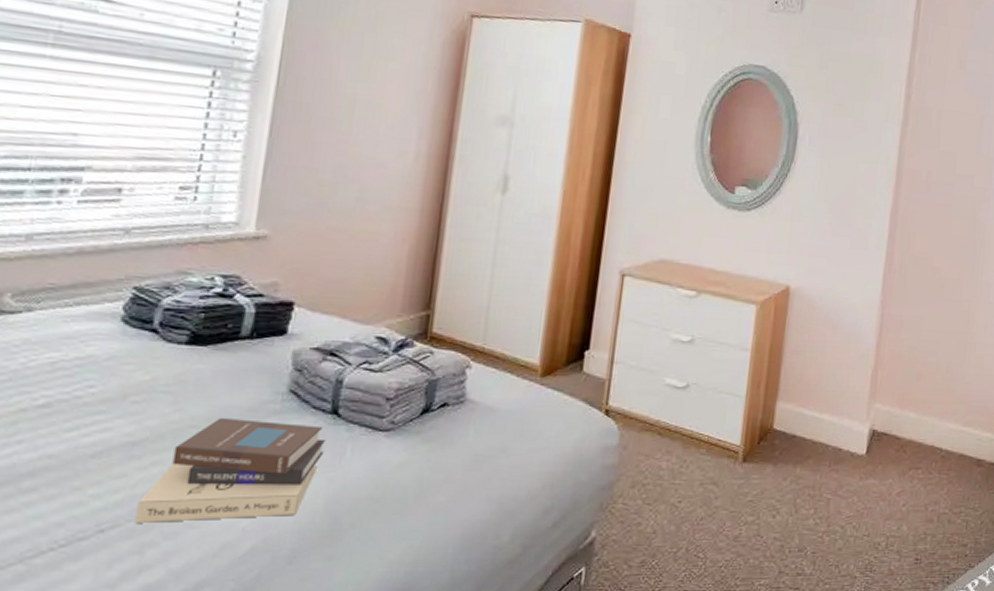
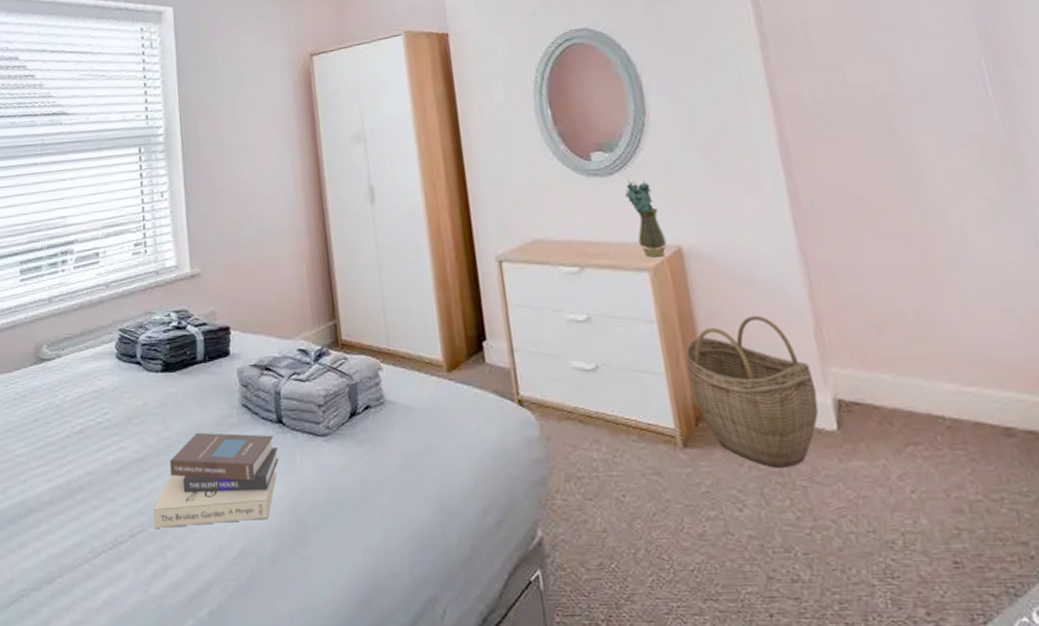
vase: none [755,218,780,293] -> present [625,180,667,258]
woven basket: none [763,354,861,483] -> present [685,315,818,468]

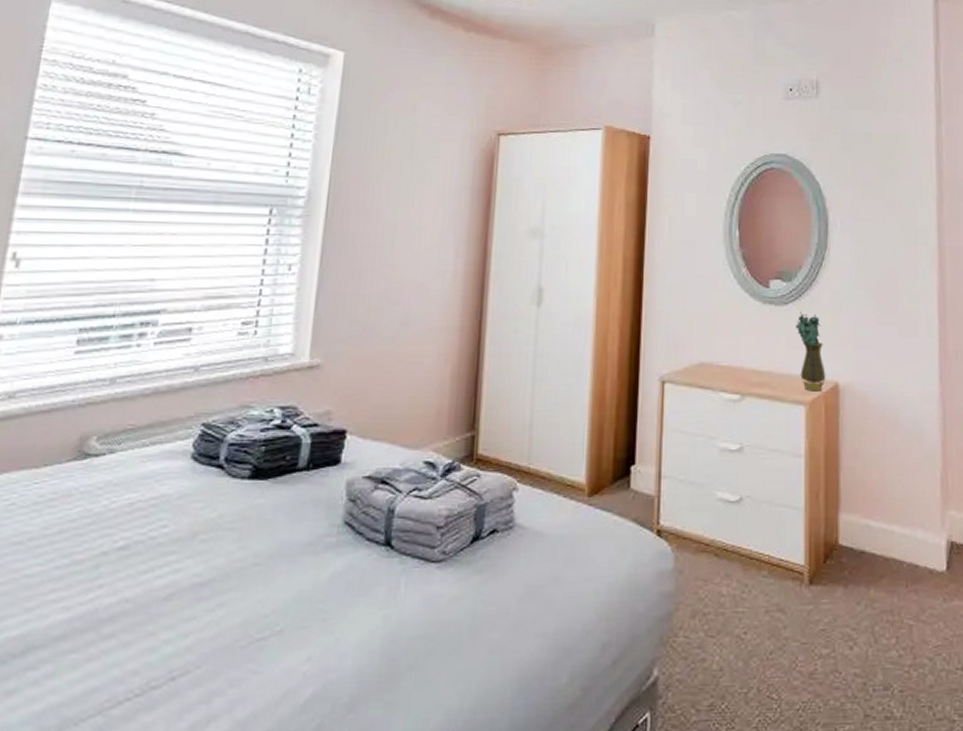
books: present [153,432,279,528] -> none [203,553,380,669]
woven basket: present [685,315,818,468] -> none [824,457,935,607]

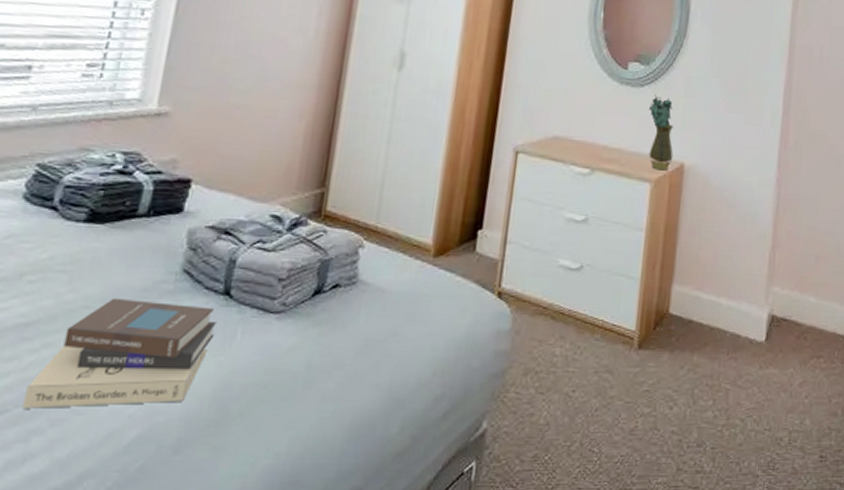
books: none [203,553,380,669] -> present [23,297,217,408]

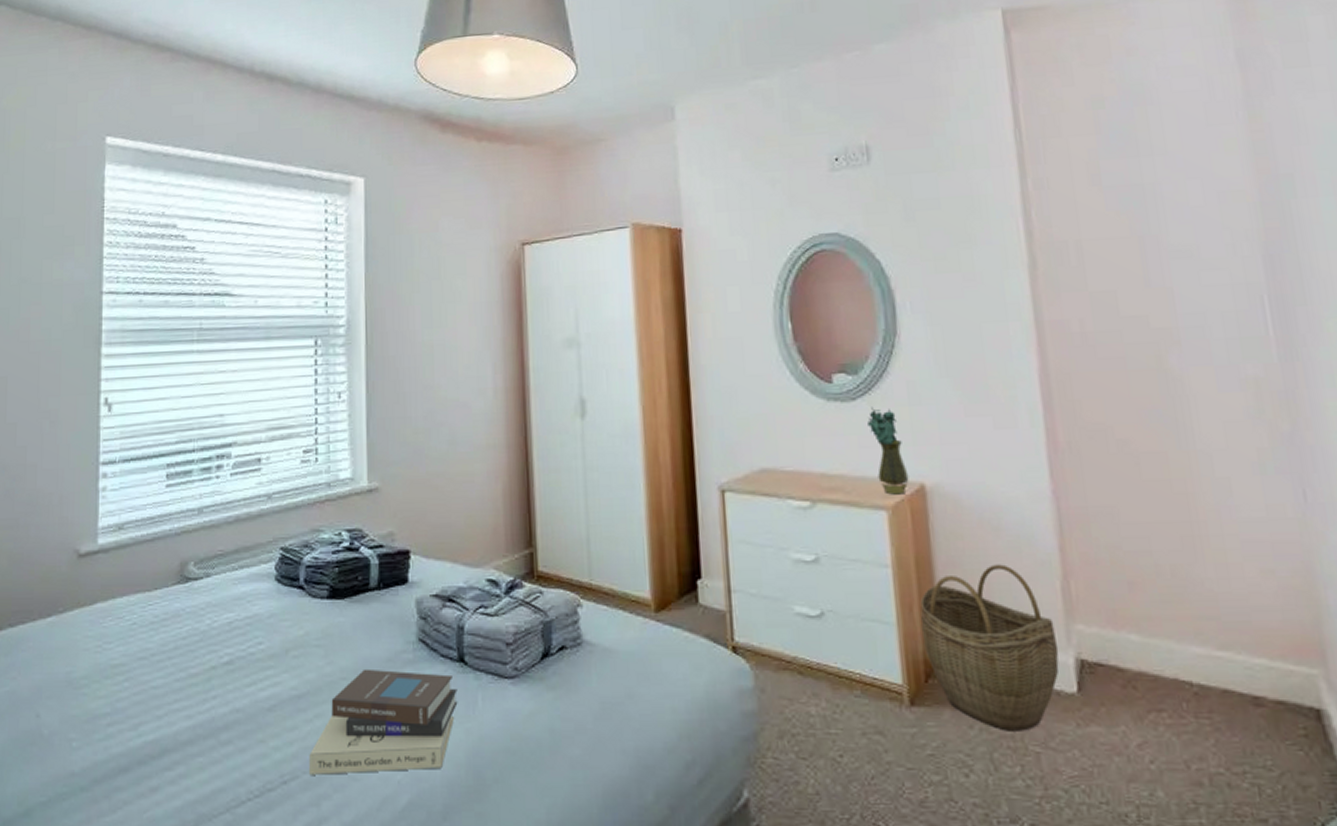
woven basket: none [658,235,759,372] -> present [920,564,1059,731]

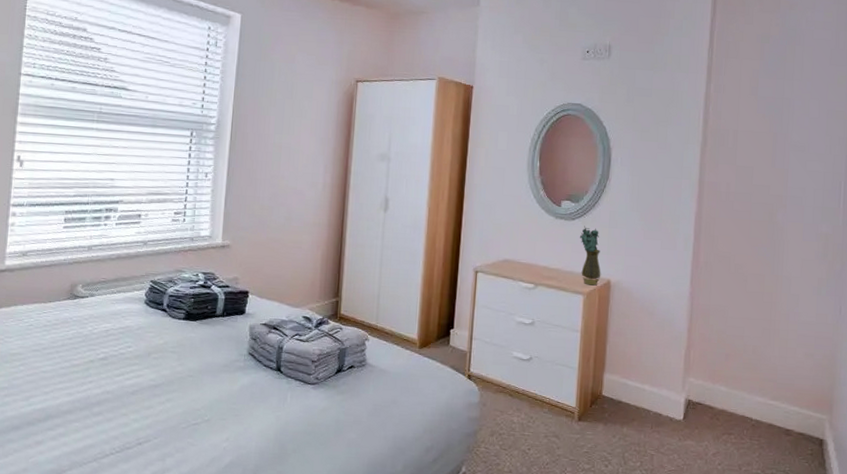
books: present [309,668,458,775] -> none [159,370,273,441]
woven basket: present [920,564,1059,731] -> none [593,336,676,441]

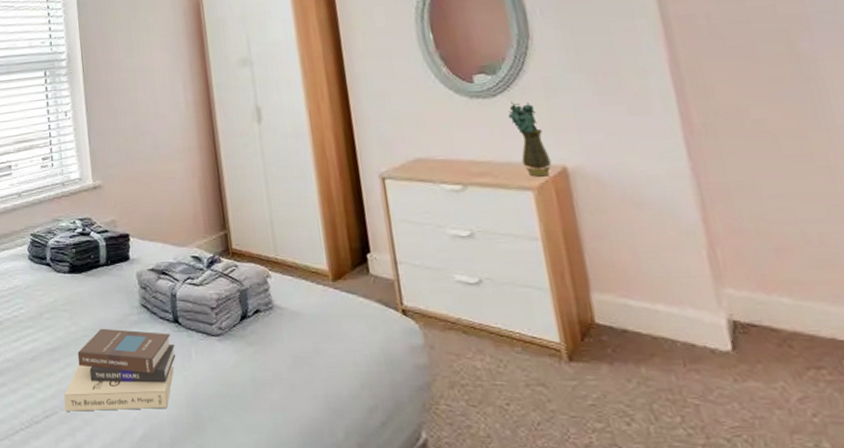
books: none [159,370,273,441] -> present [64,328,176,412]

